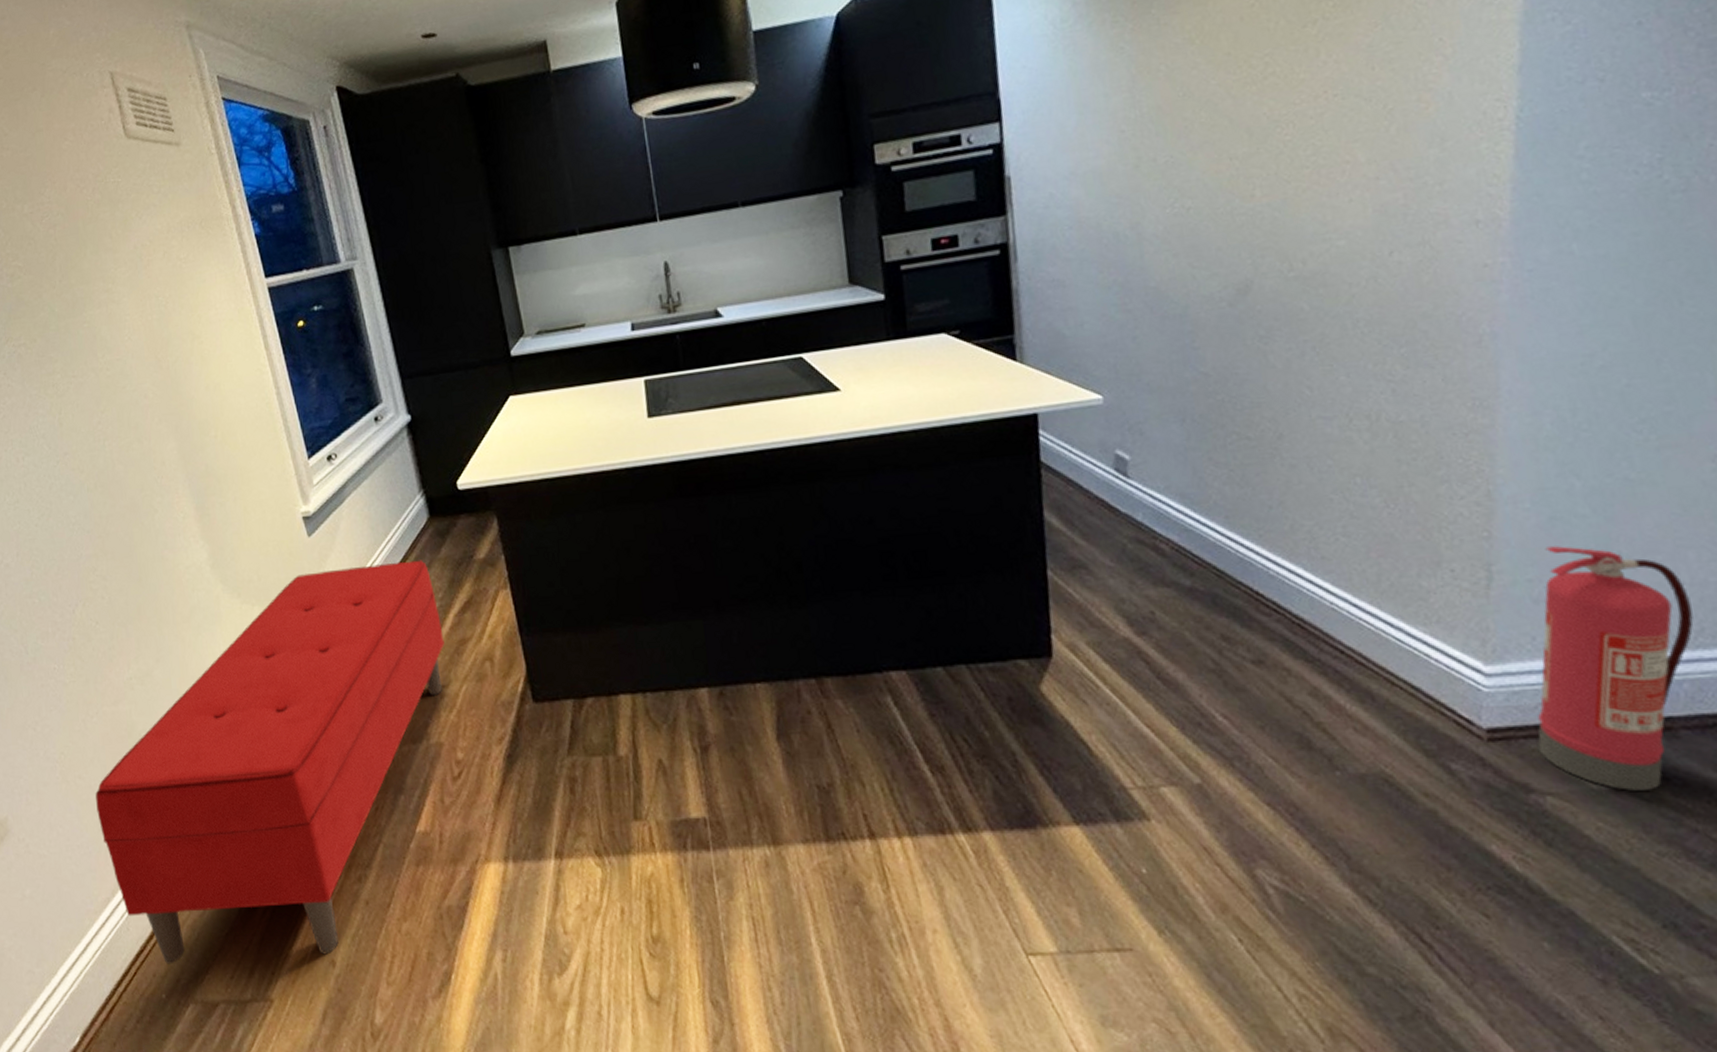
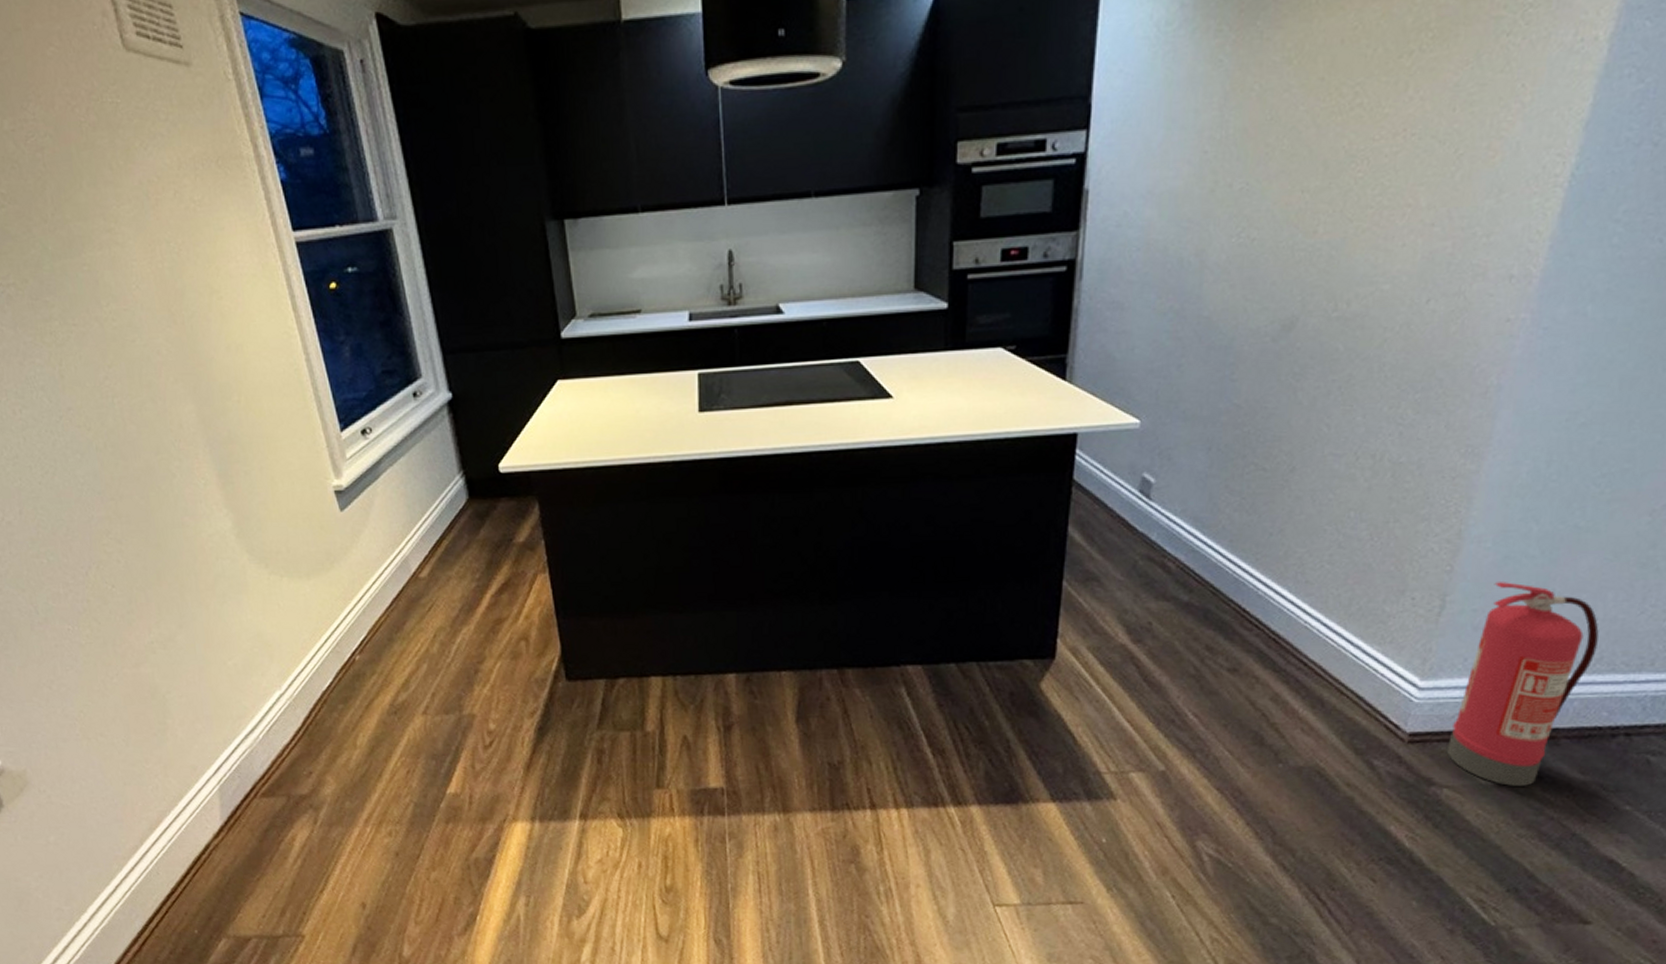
bench: present [95,560,445,964] -> none [119,540,480,904]

